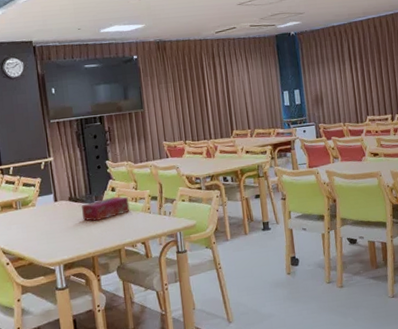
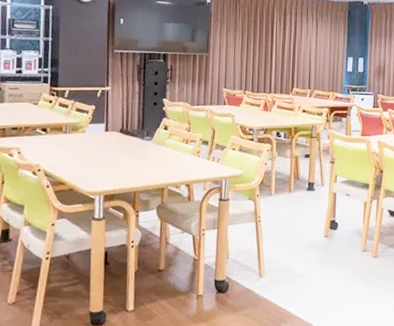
tissue box: present [81,196,130,222] -> none [131,135,180,157]

